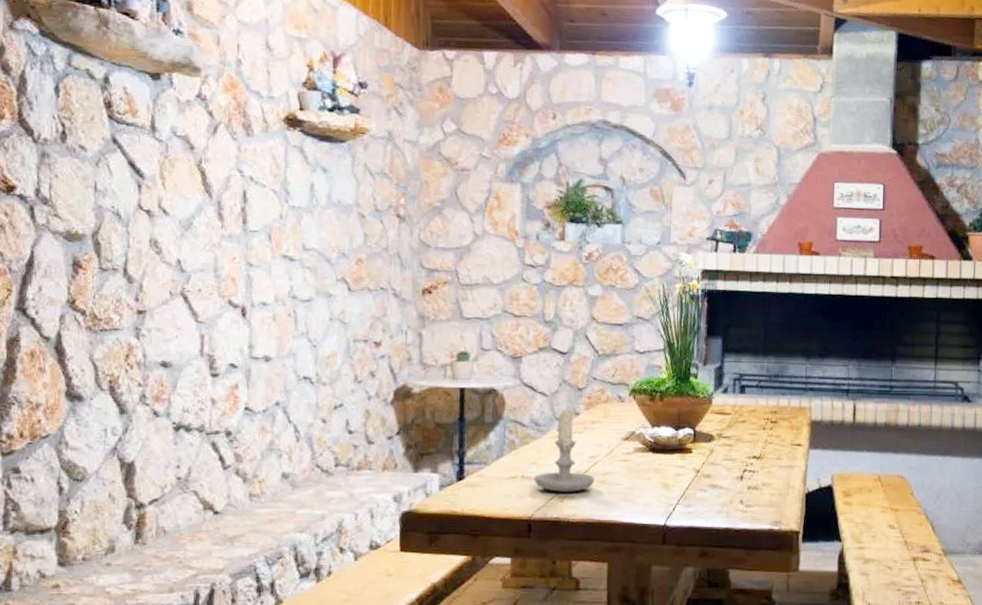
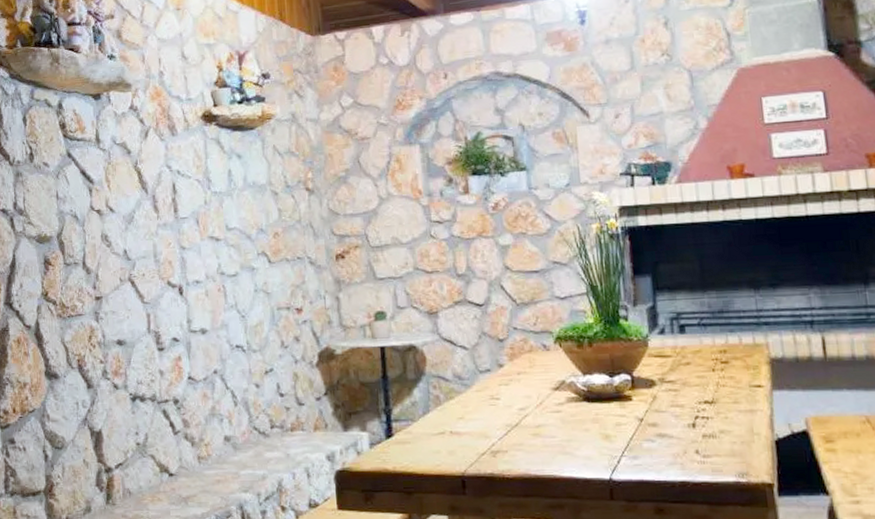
candle: present [534,406,594,492] -> none [463,358,527,447]

